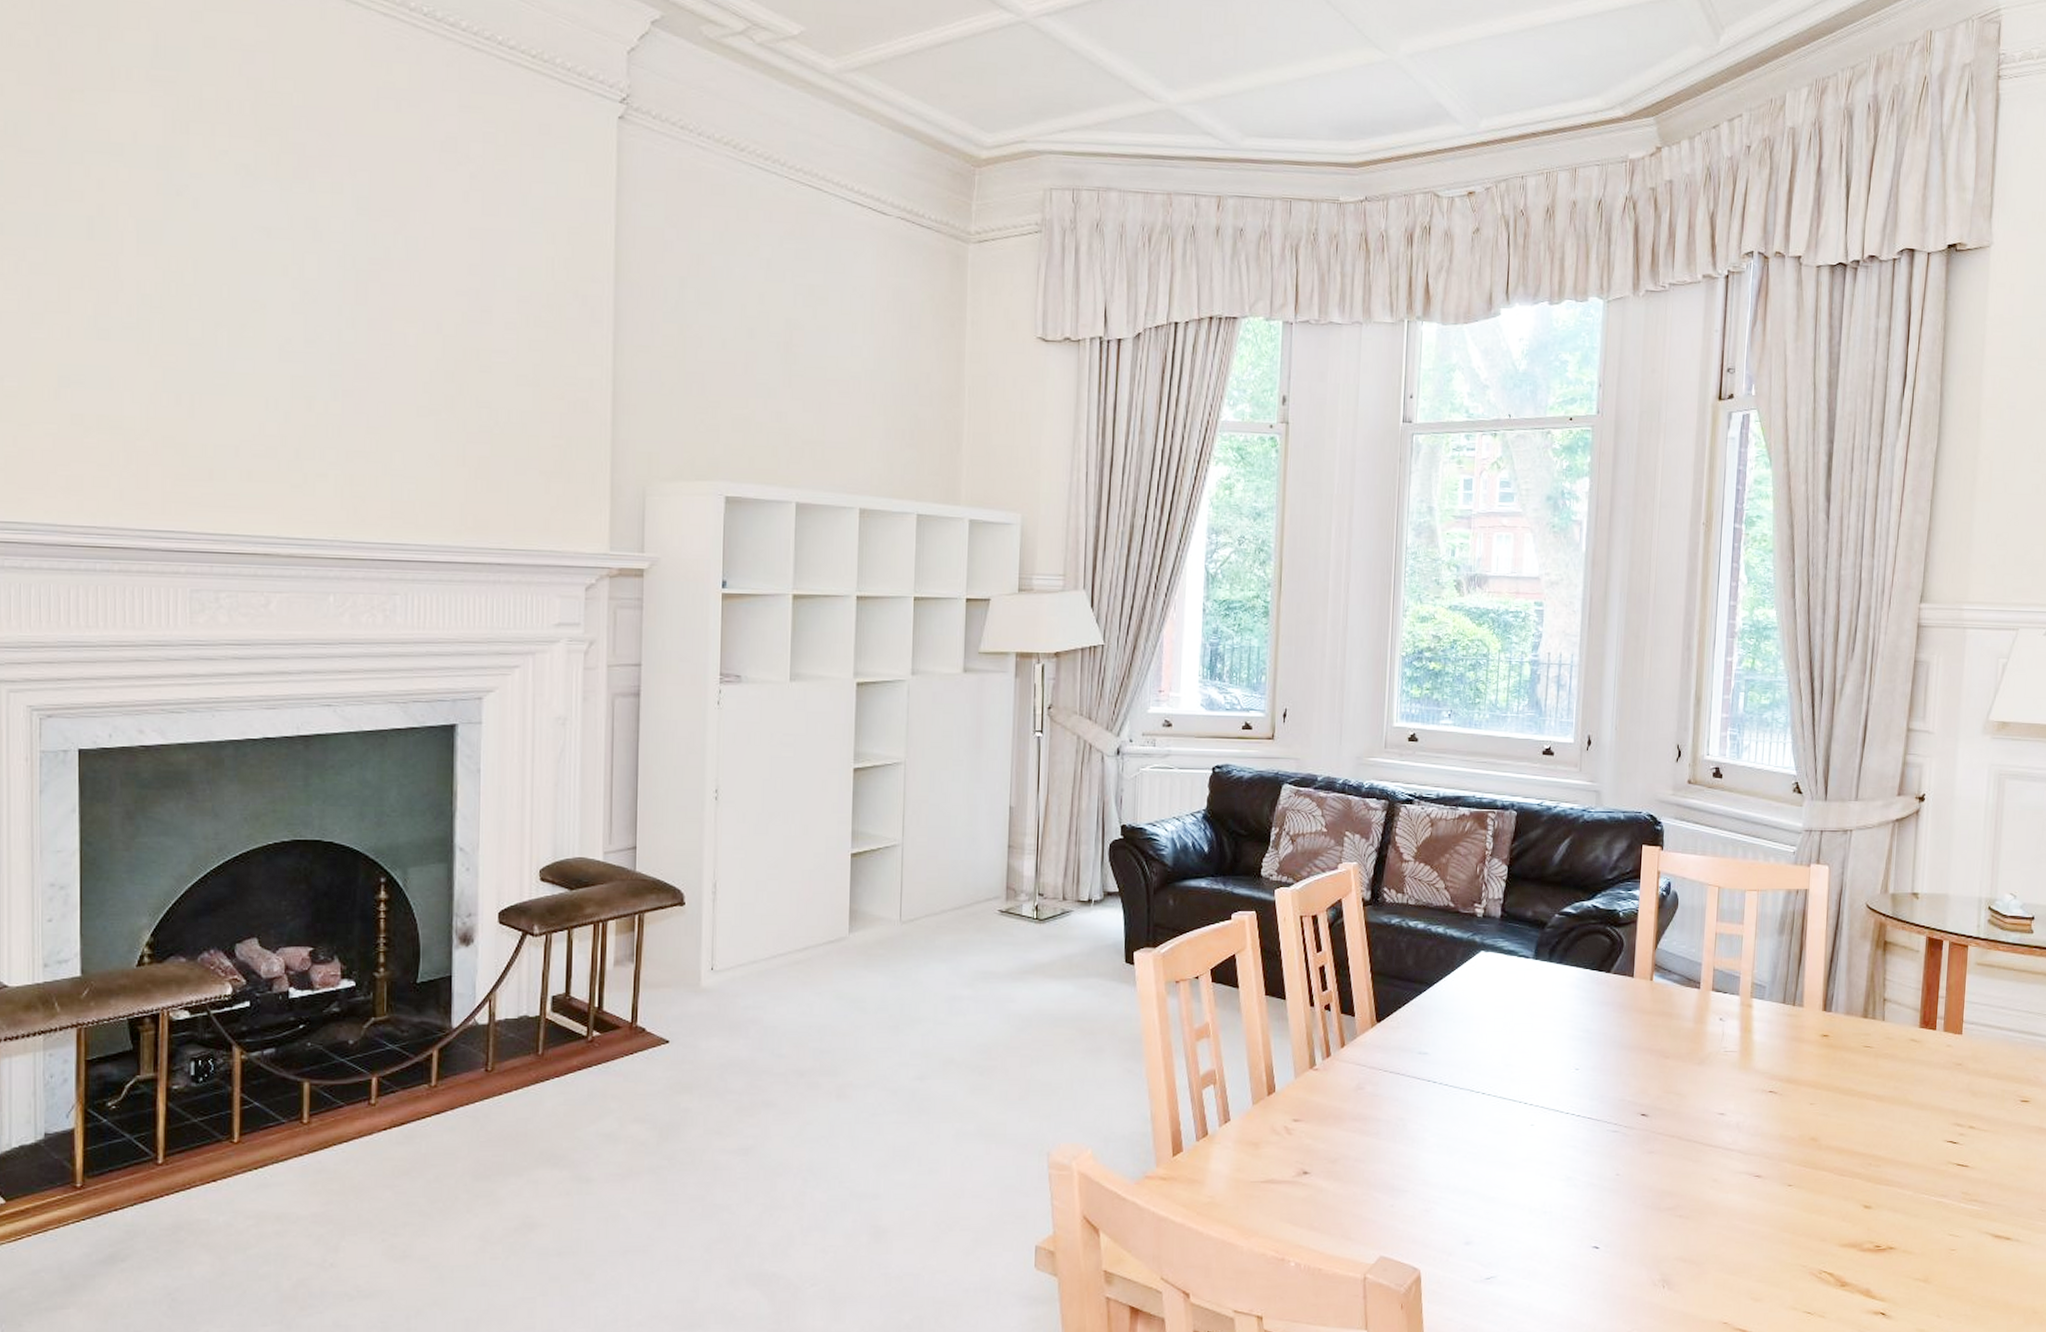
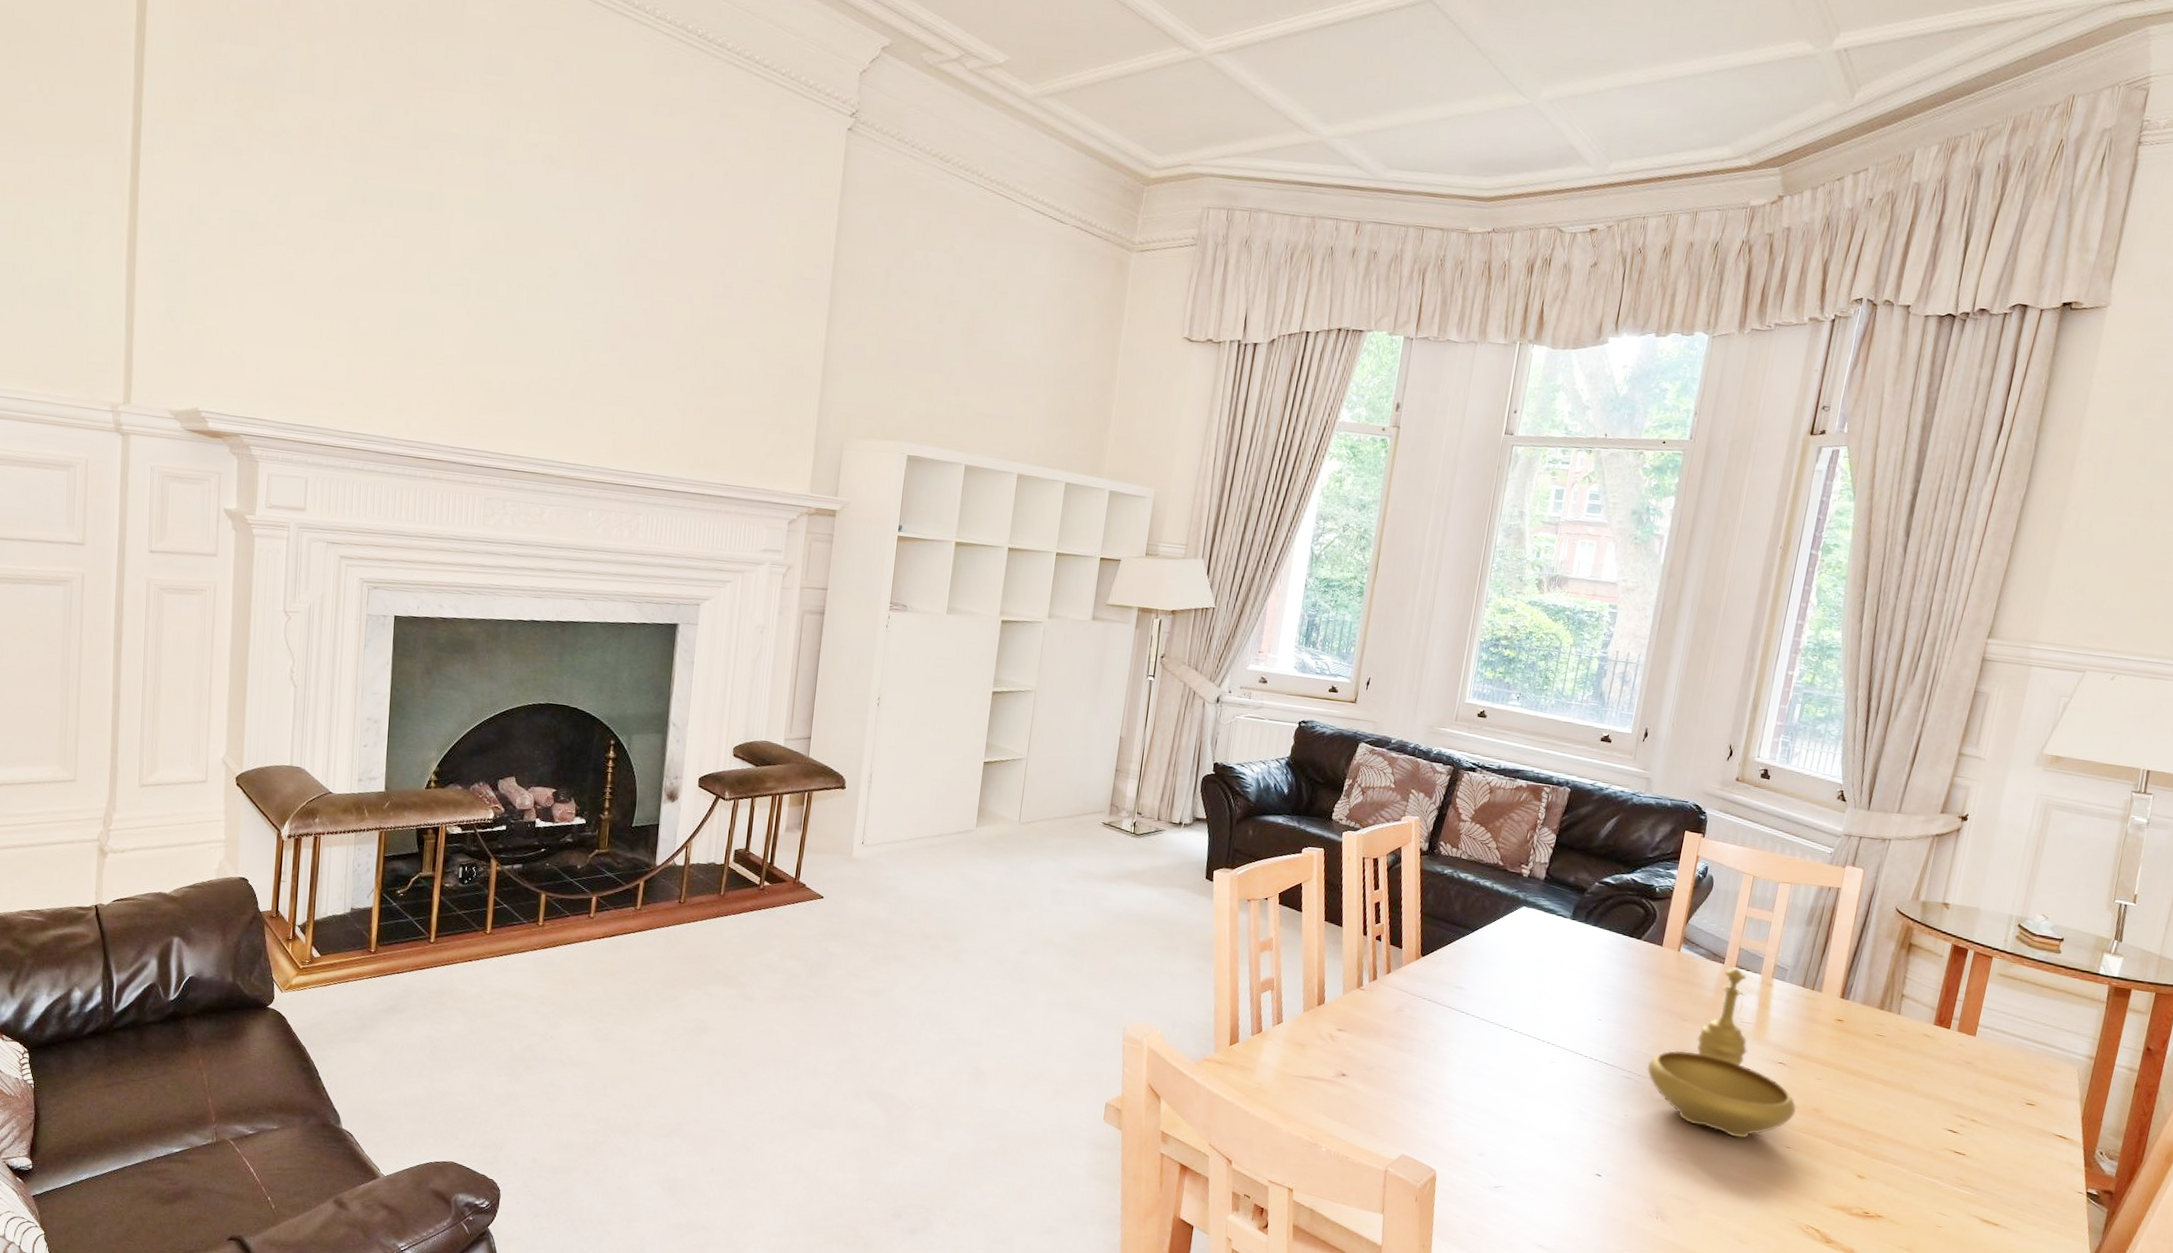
decorative bowl: none [1633,991,1794,1182] -> present [1646,967,1797,1139]

